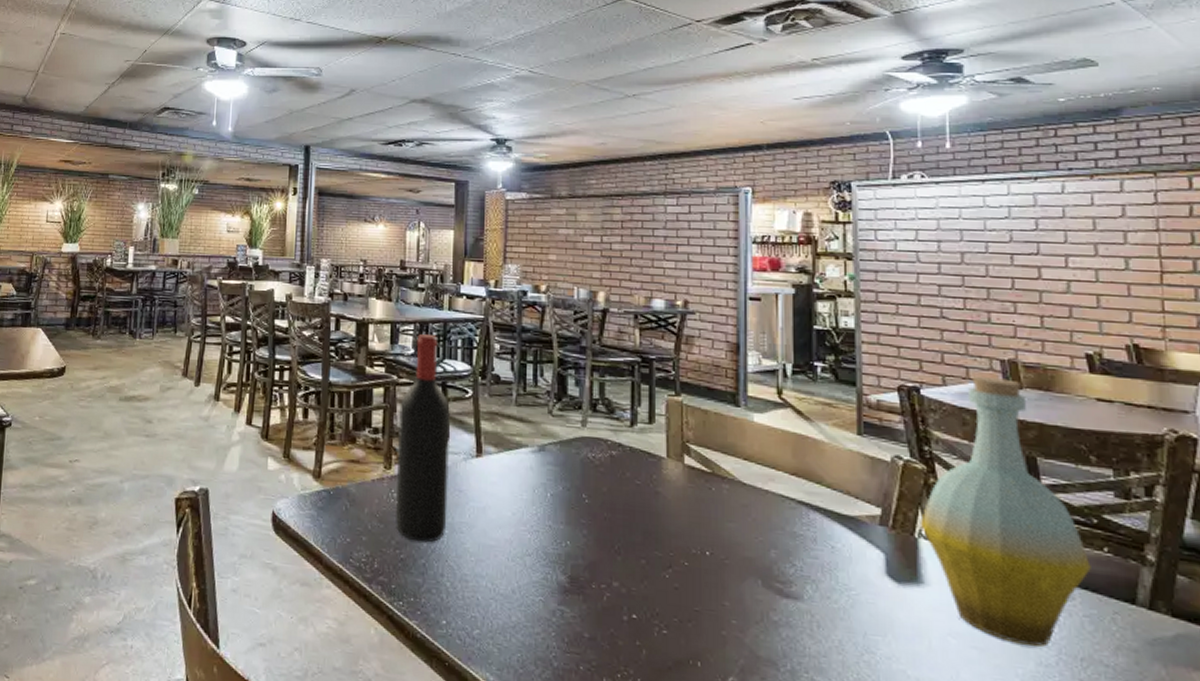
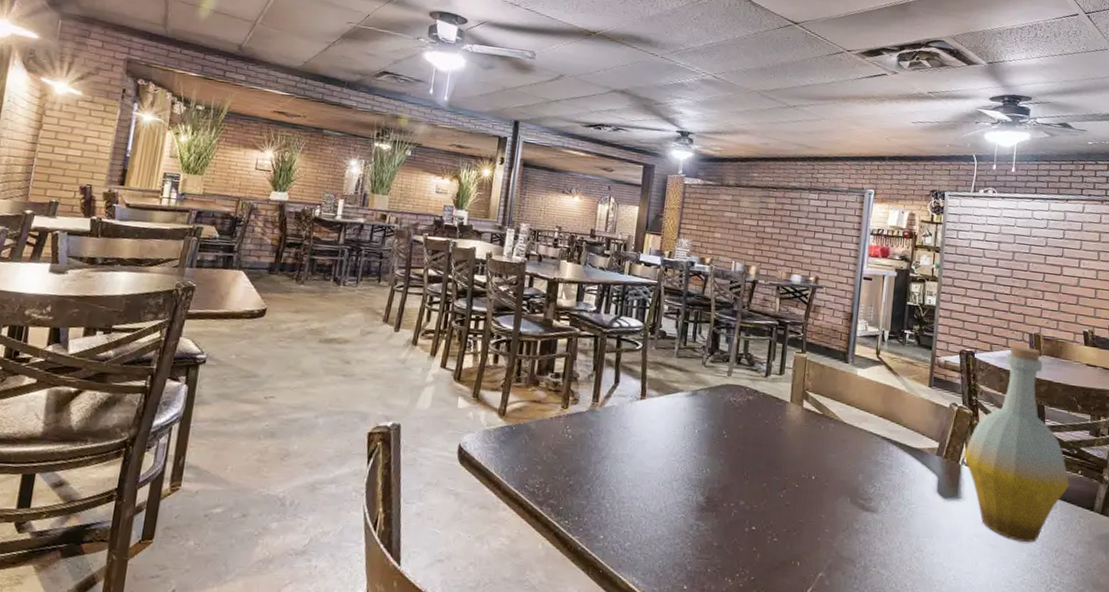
wine bottle: present [396,334,451,543] -> none [567,294,622,471]

